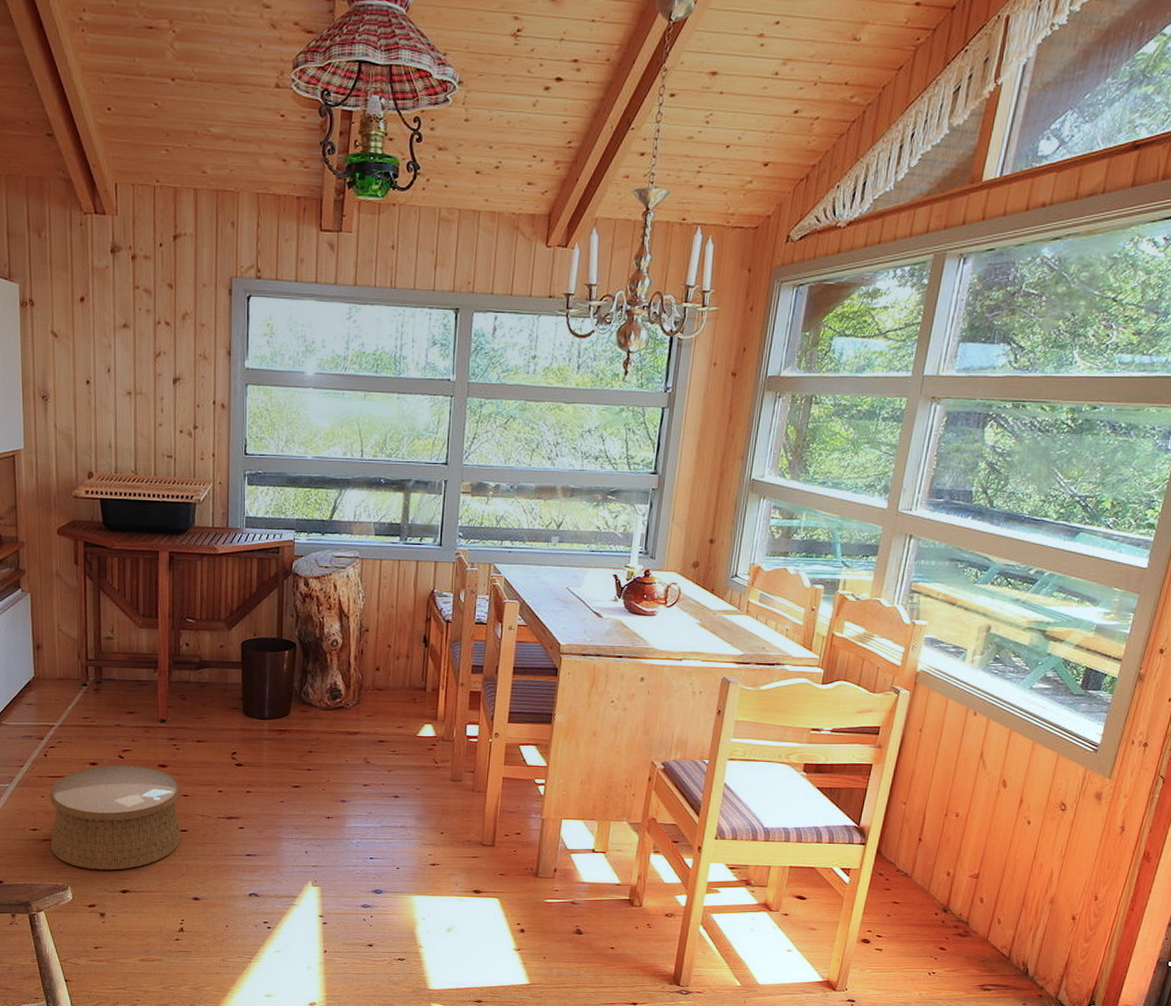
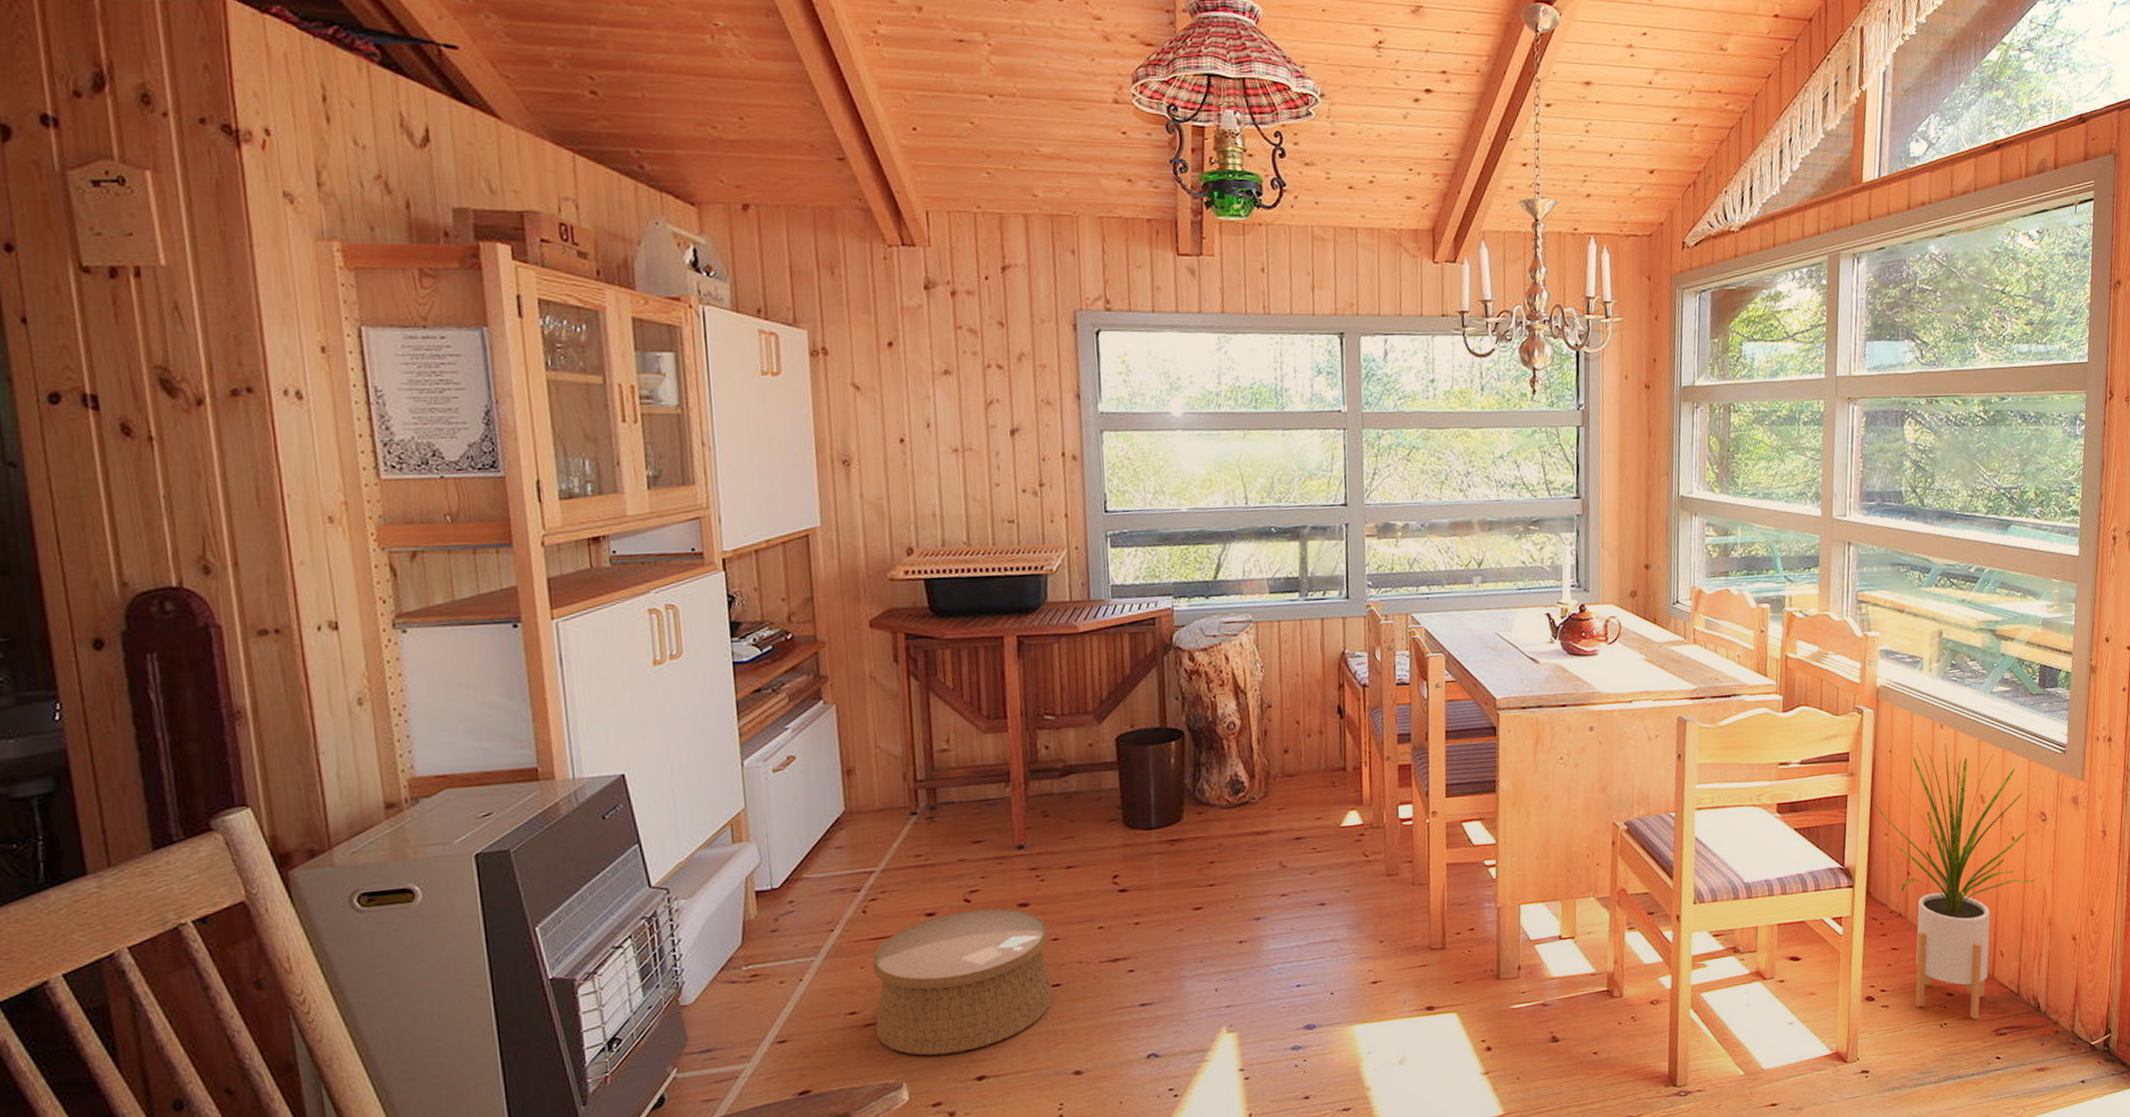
house plant: none [896,726,1047,974] -> present [1873,743,2035,1020]

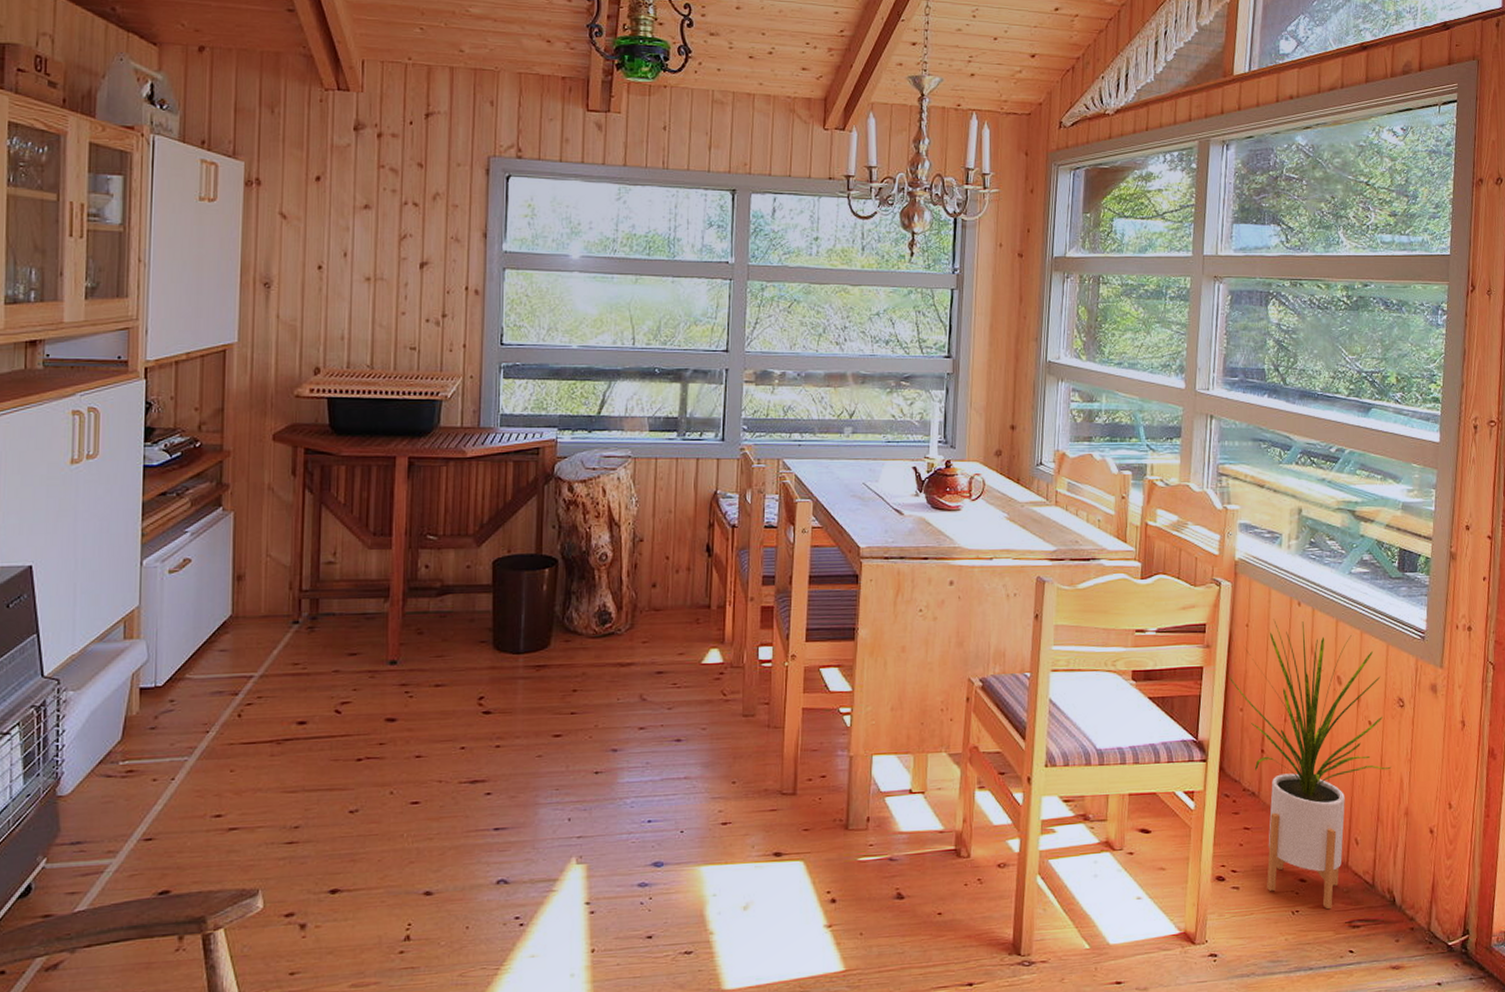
woven basket: present [872,908,1053,1056] -> none [238,721,412,865]

